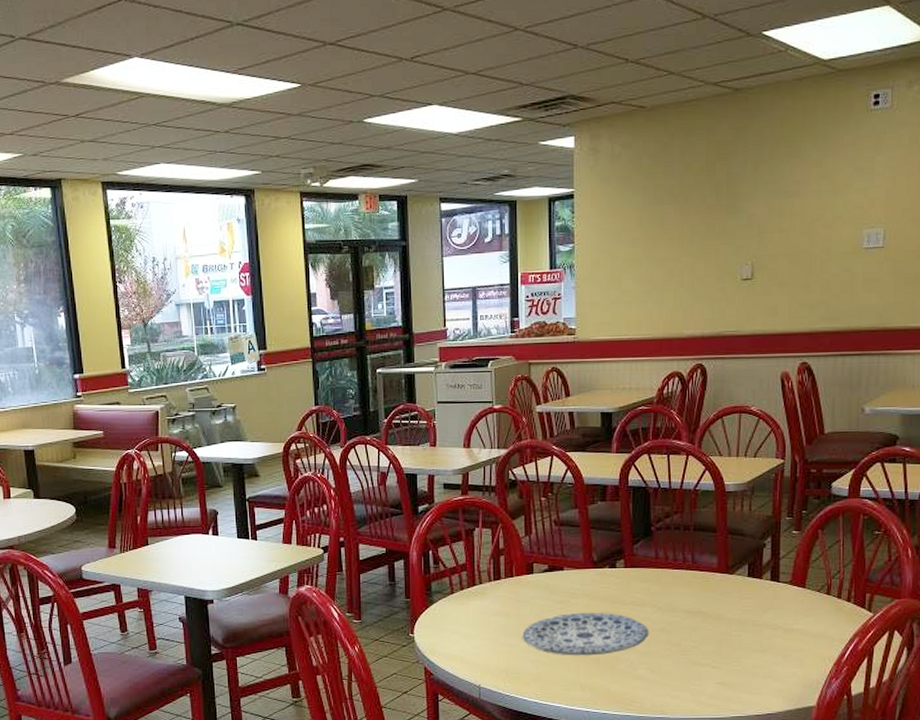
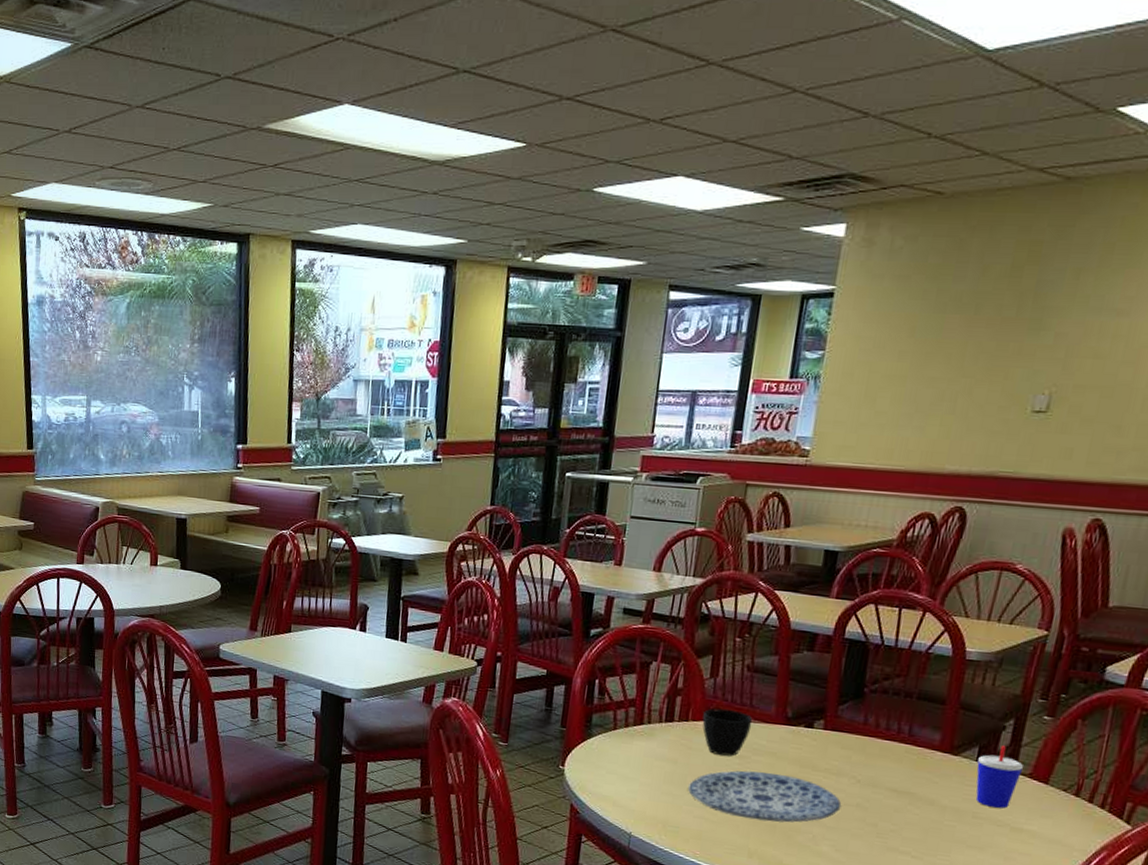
cup: none [525,561,566,603] -> present [702,708,753,756]
beverage cup: none [749,560,784,614] -> present [975,746,1023,809]

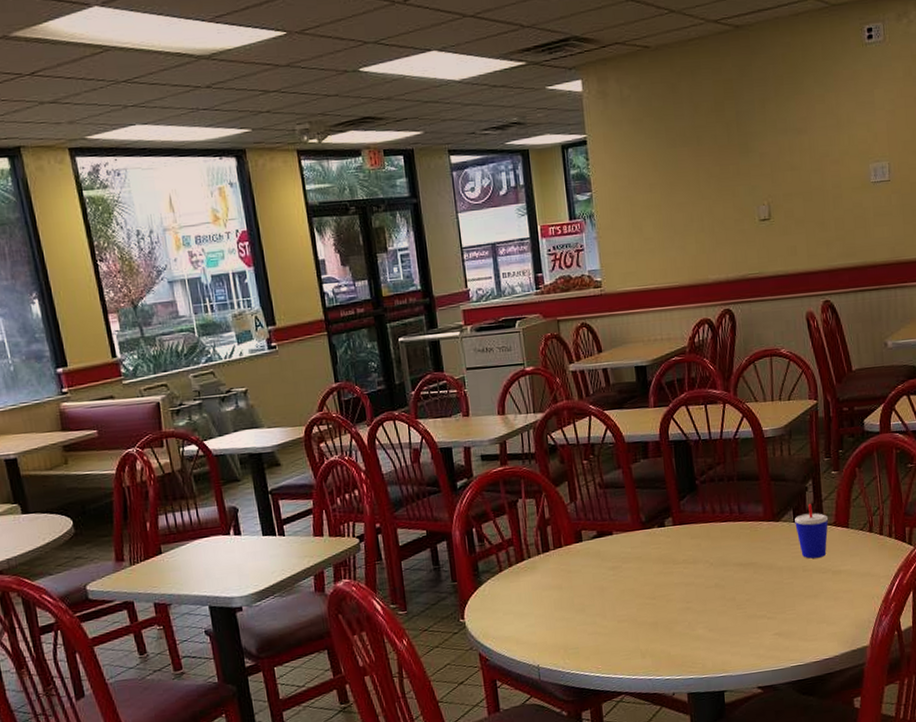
plate: present [687,770,842,823] -> none [576,574,704,624]
cup: present [702,708,753,756] -> none [573,527,616,572]

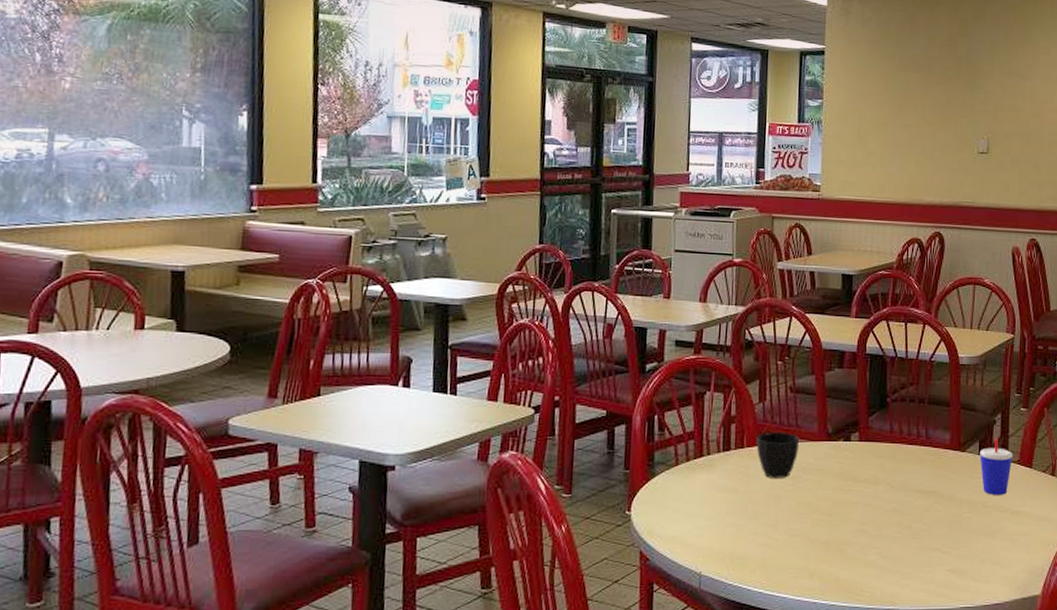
cup: none [573,527,616,572] -> present [756,431,800,478]

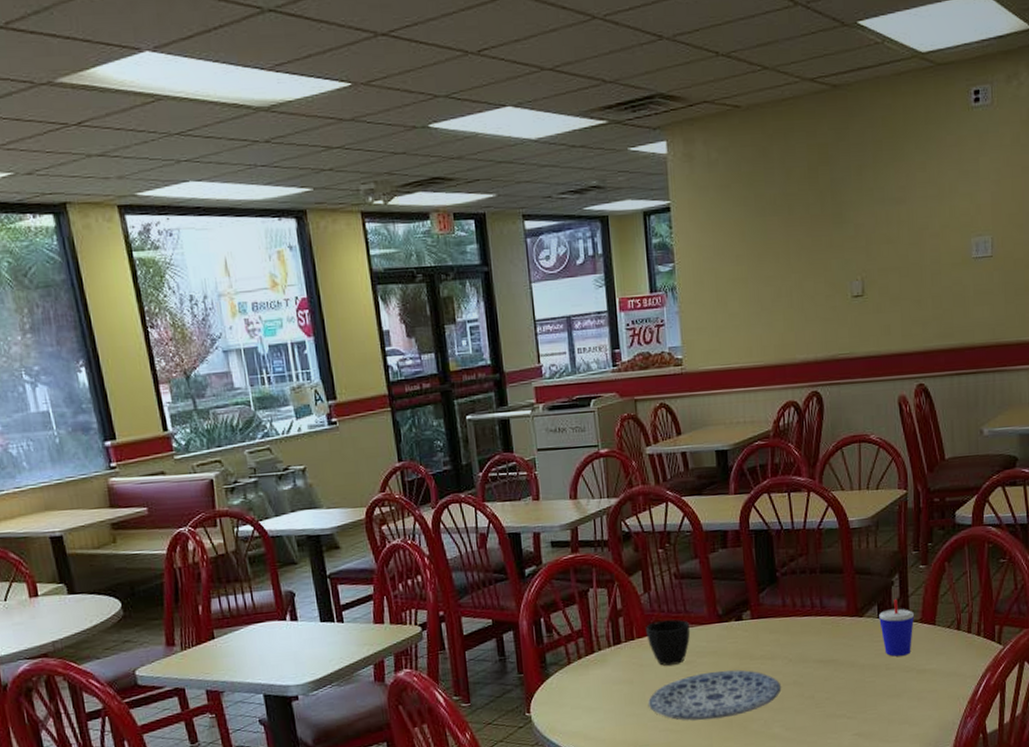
plate: none [749,489,882,539] -> present [647,669,782,721]

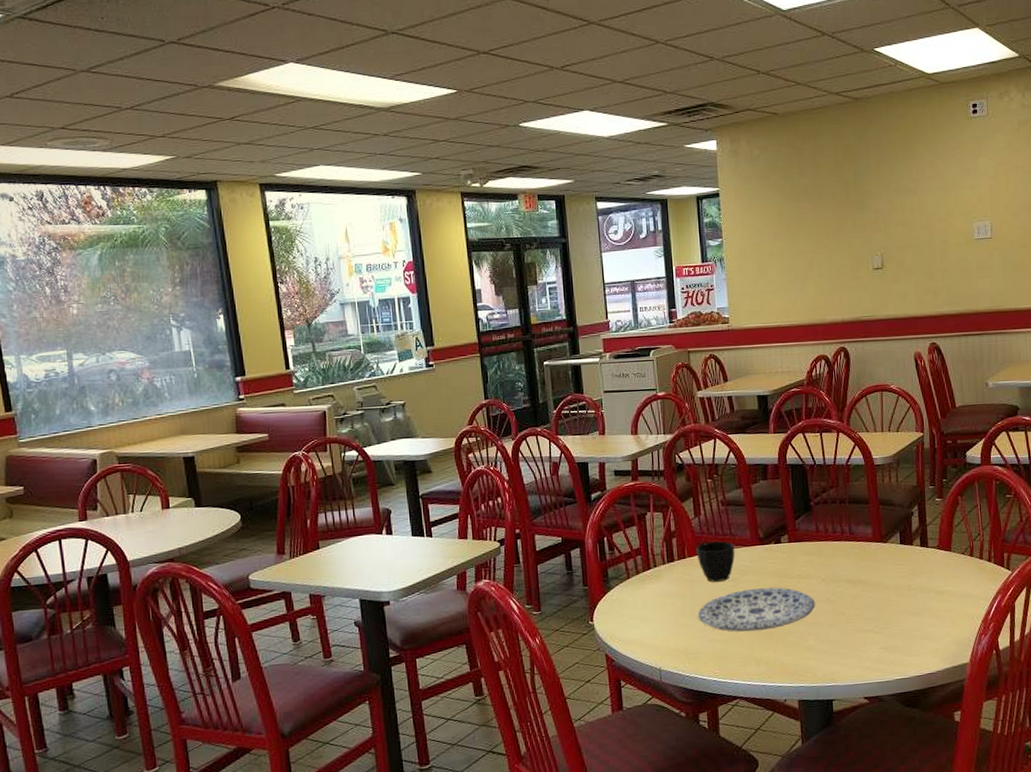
beverage cup: present [879,599,914,657] -> none [901,528,932,579]

